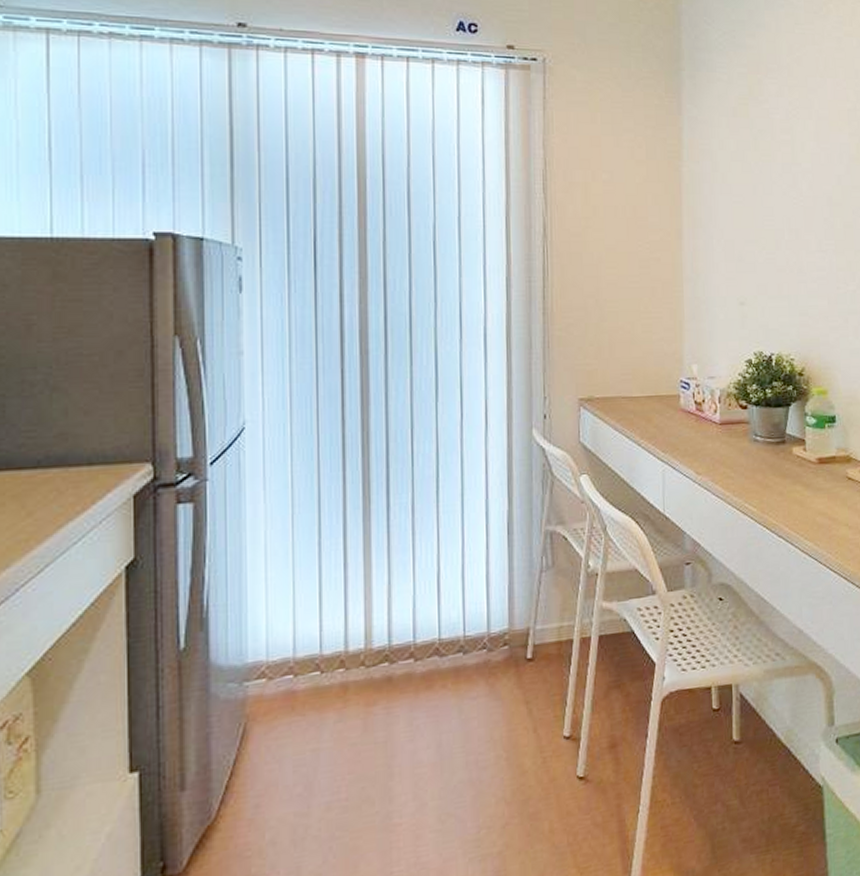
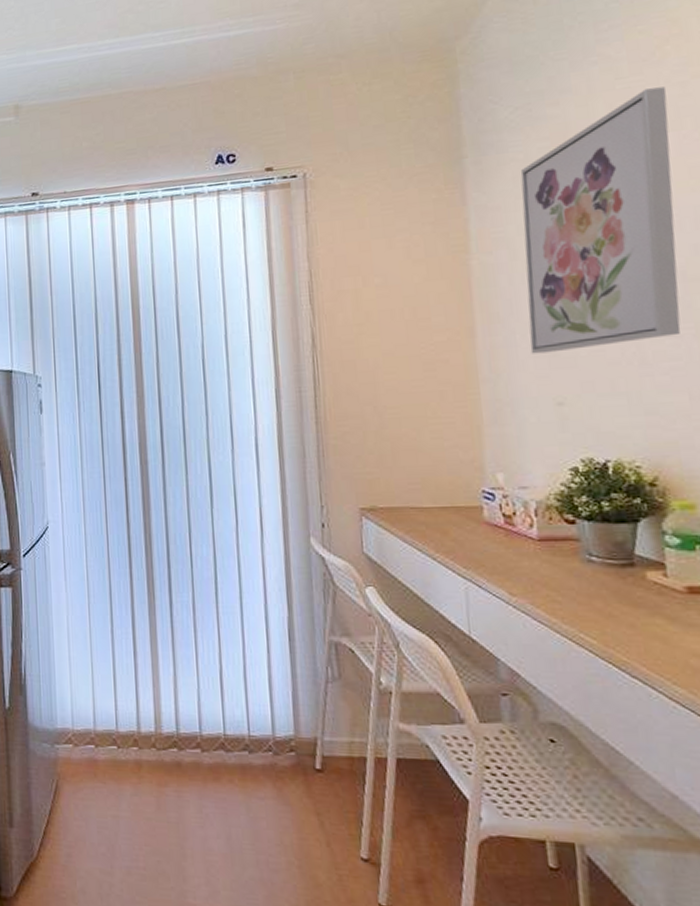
wall art: none [723,38,828,258] -> present [520,87,681,354]

